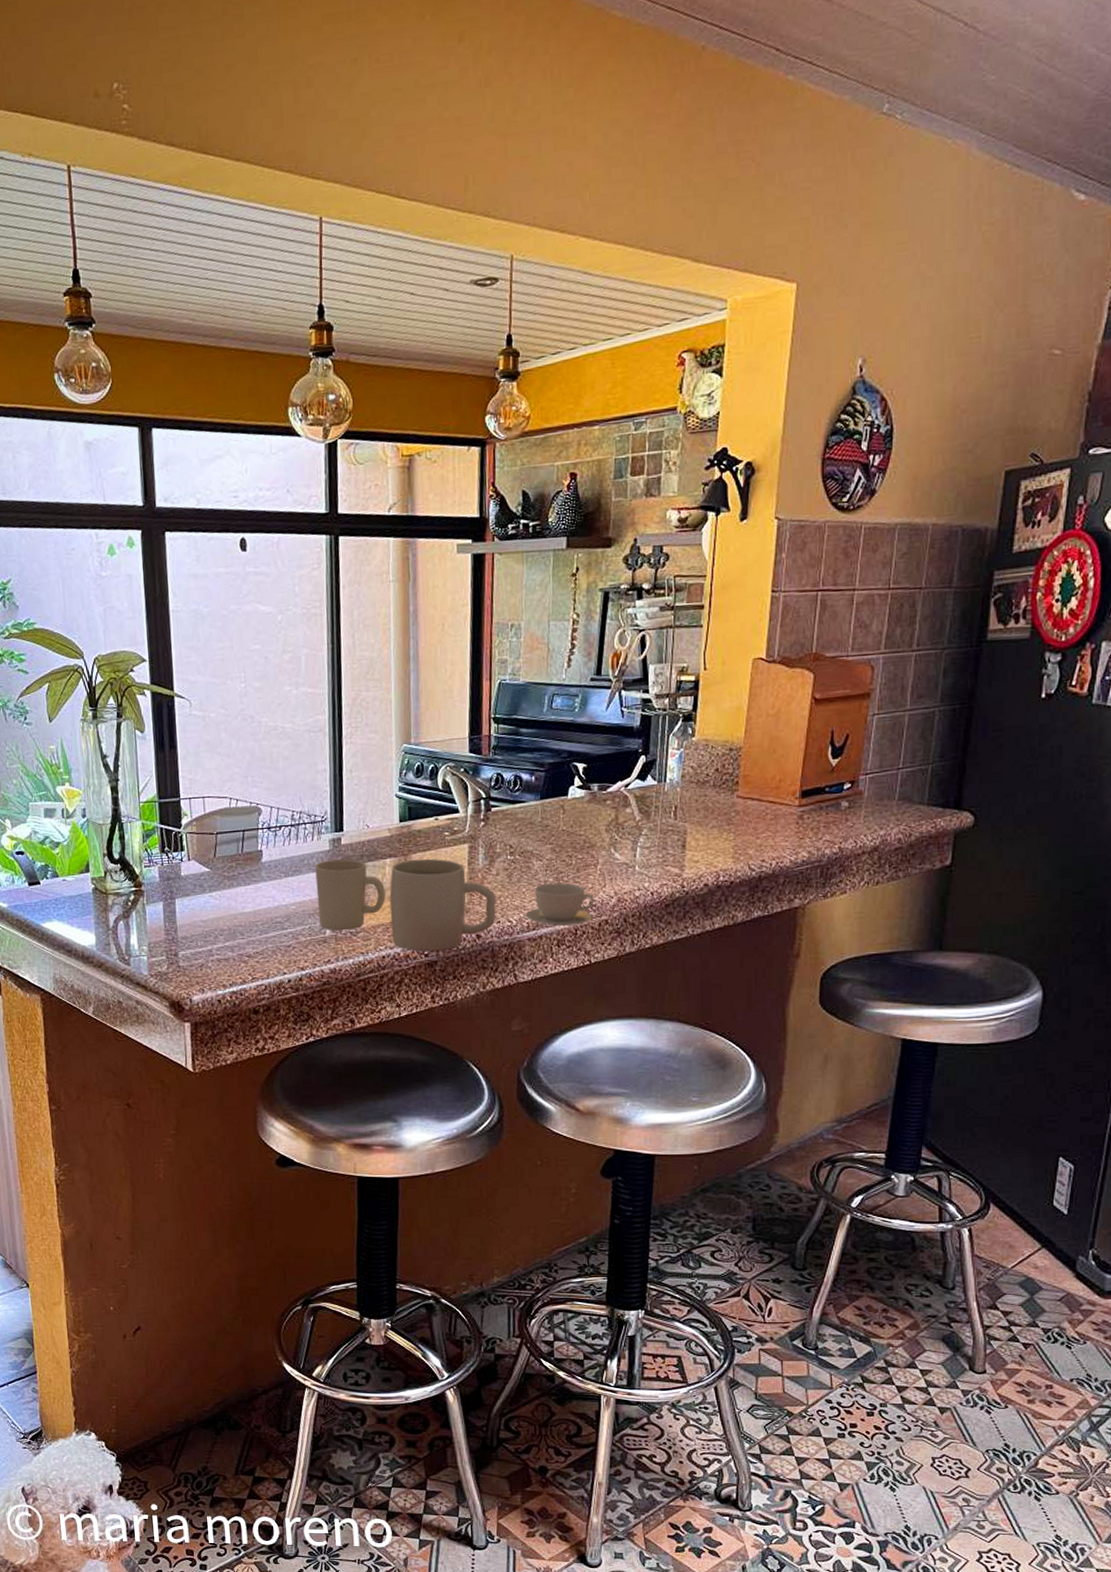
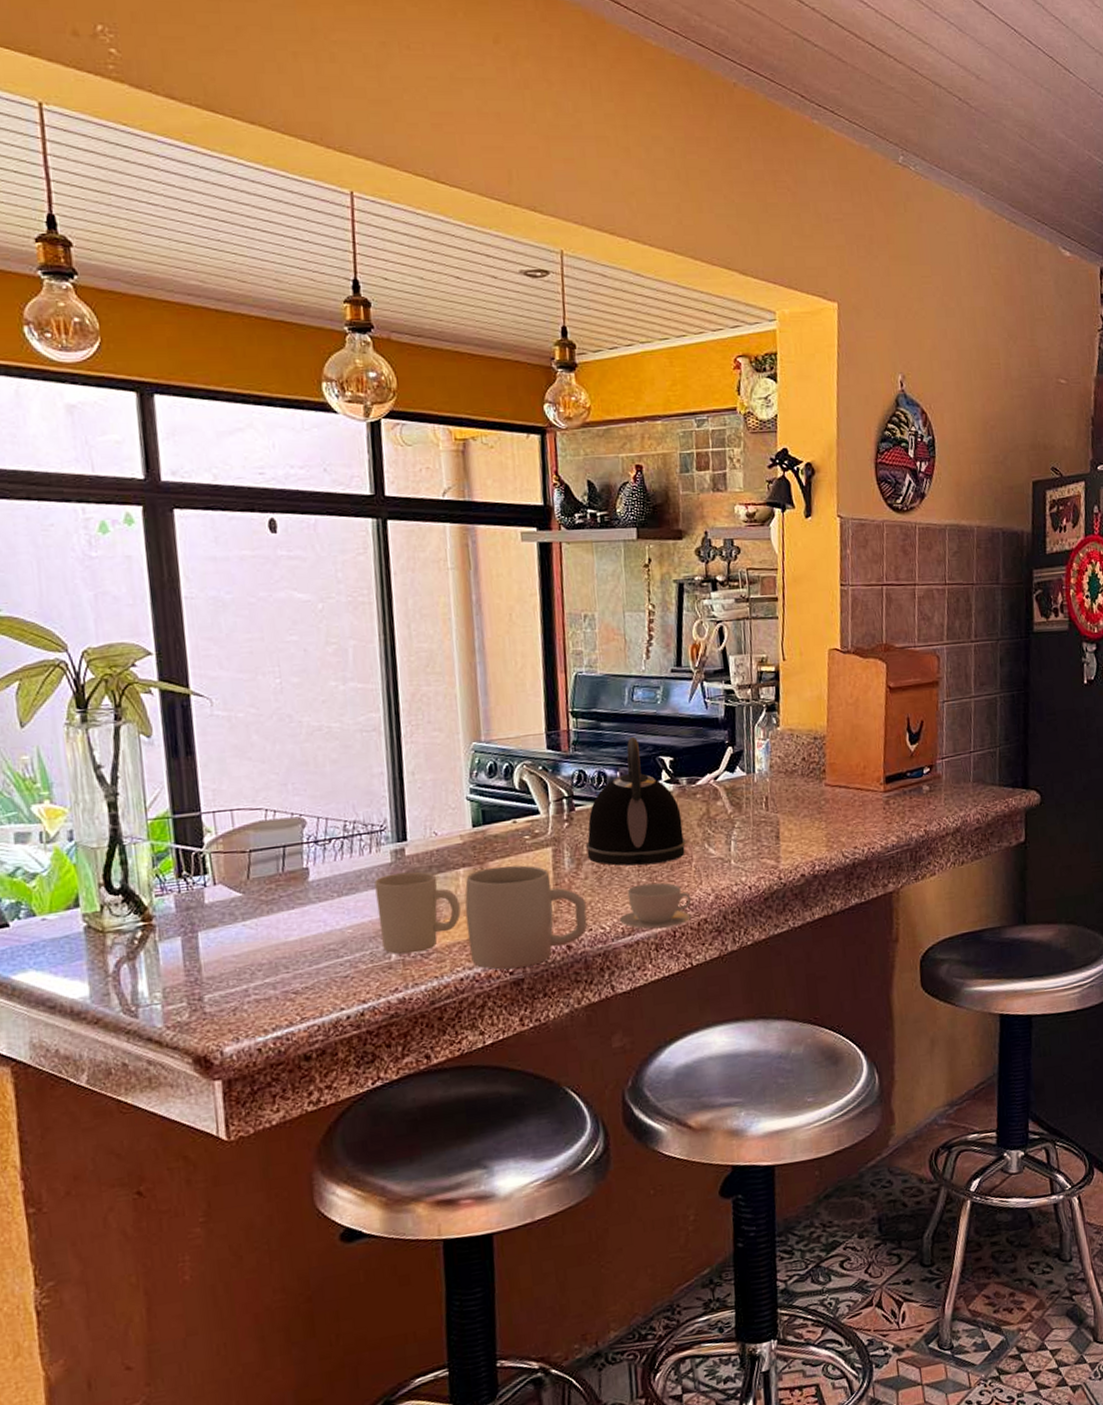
kettle: none [498,743,594,865] -> present [585,736,687,866]

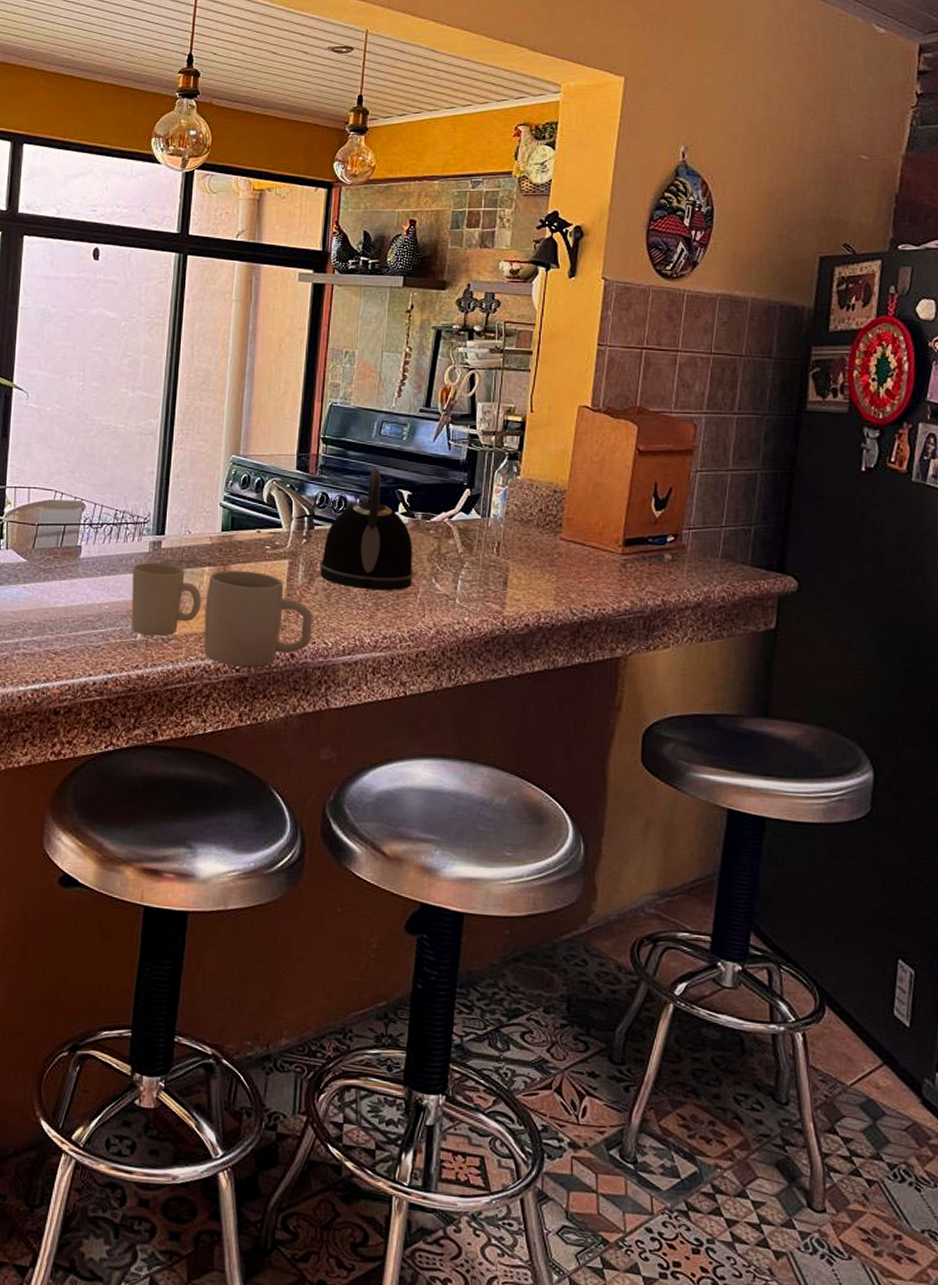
teacup: present [619,882,692,929] -> none [341,607,413,654]

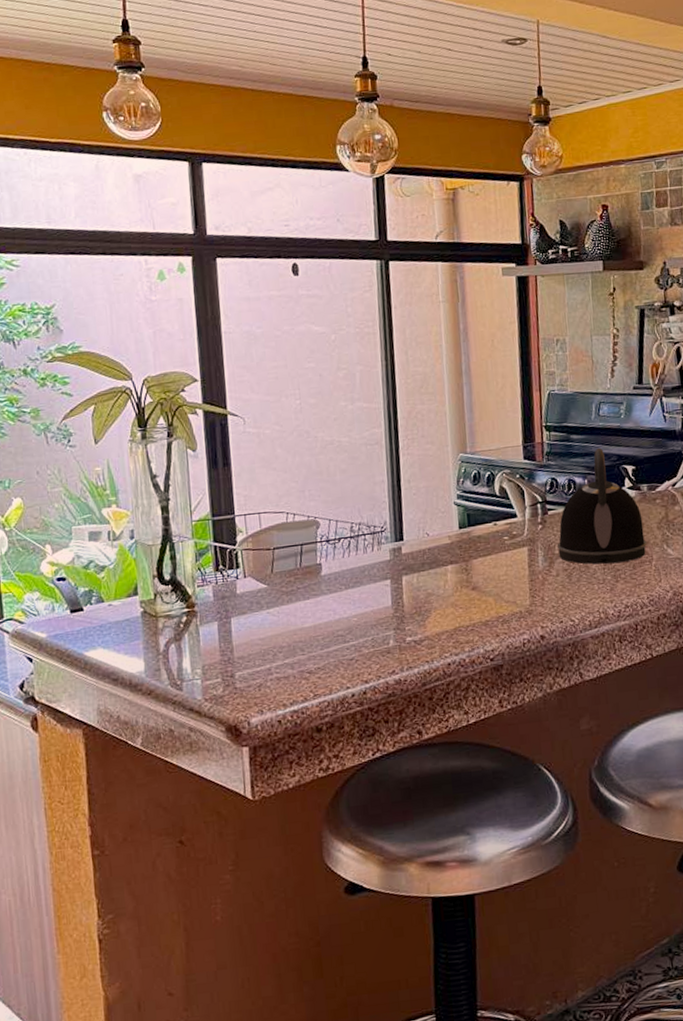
mug: present [131,562,201,637] -> none [376,567,449,641]
mug: present [204,570,314,668] -> none [452,563,559,656]

